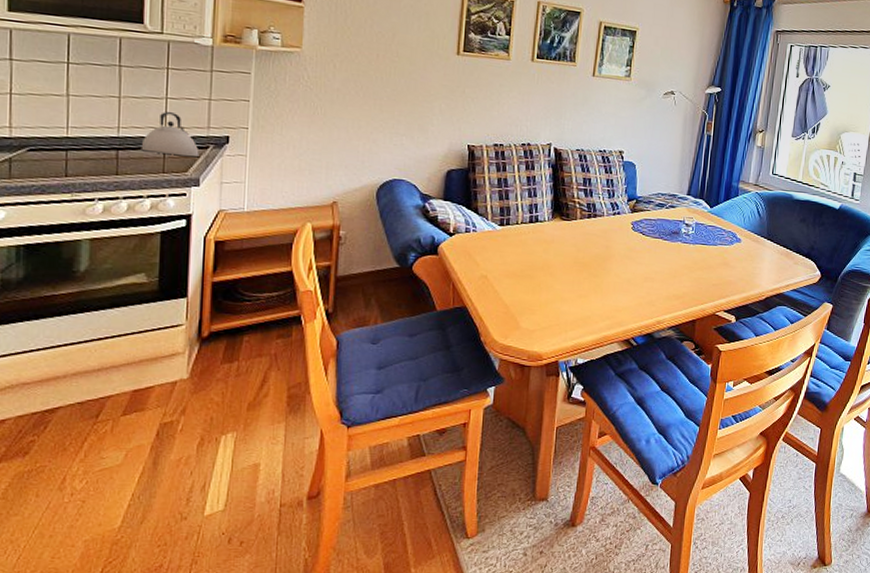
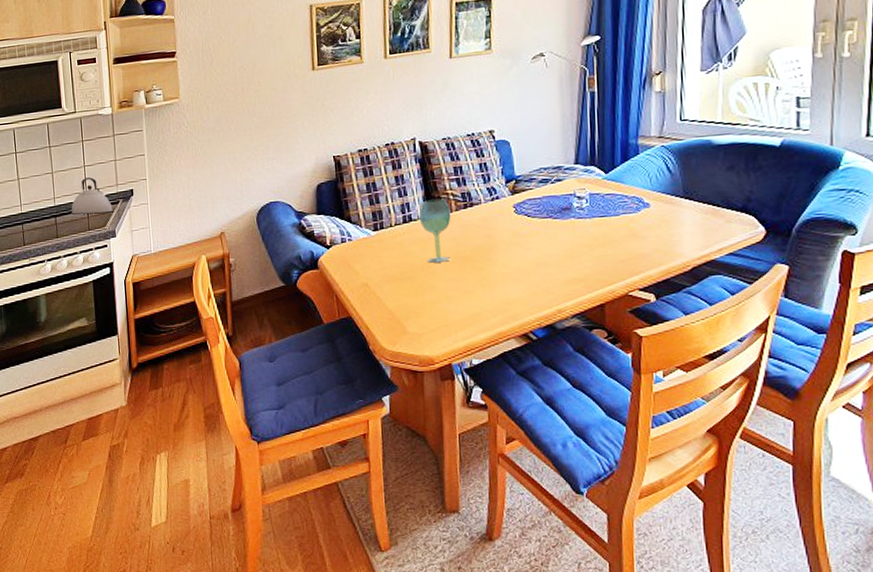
wine glass: none [545,204,576,265] -> present [418,198,451,263]

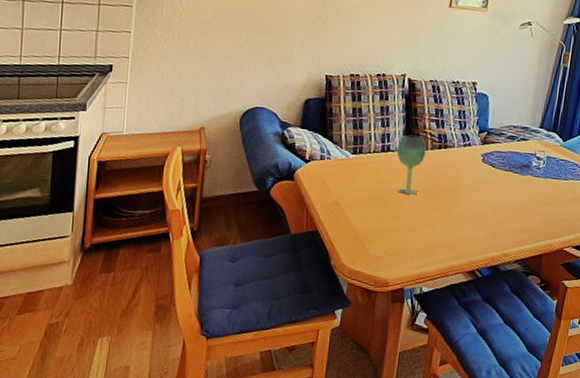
kettle: present [71,177,113,215] -> none [38,42,87,85]

